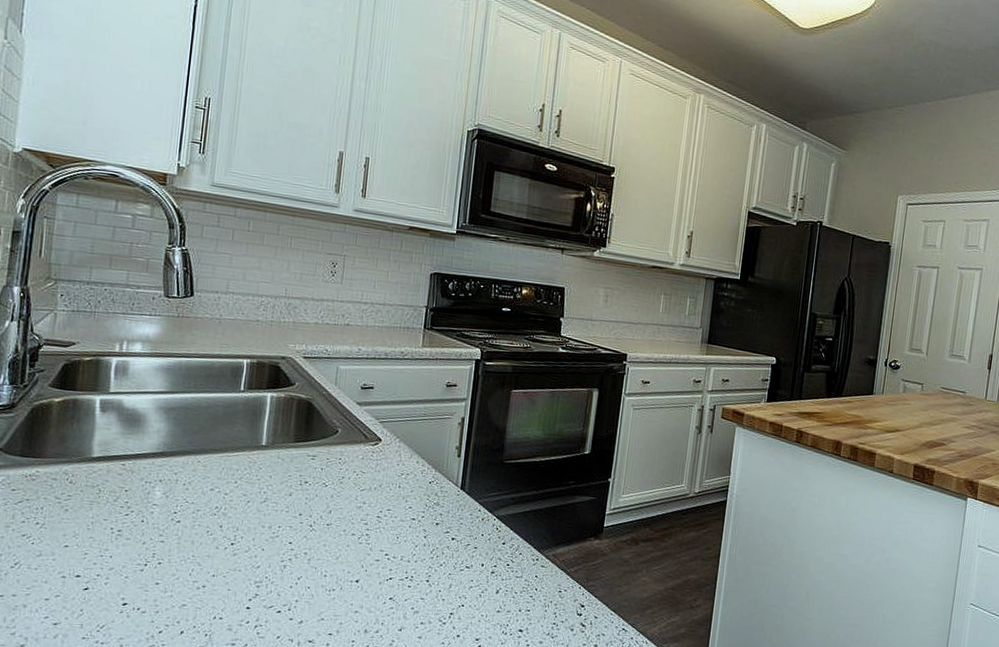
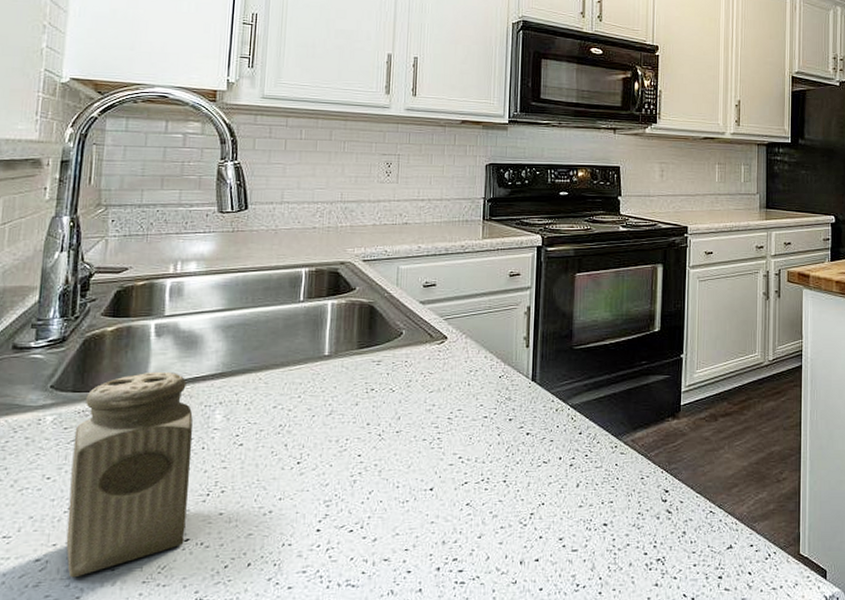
salt shaker: none [12,444,134,628] -> present [66,371,194,578]

